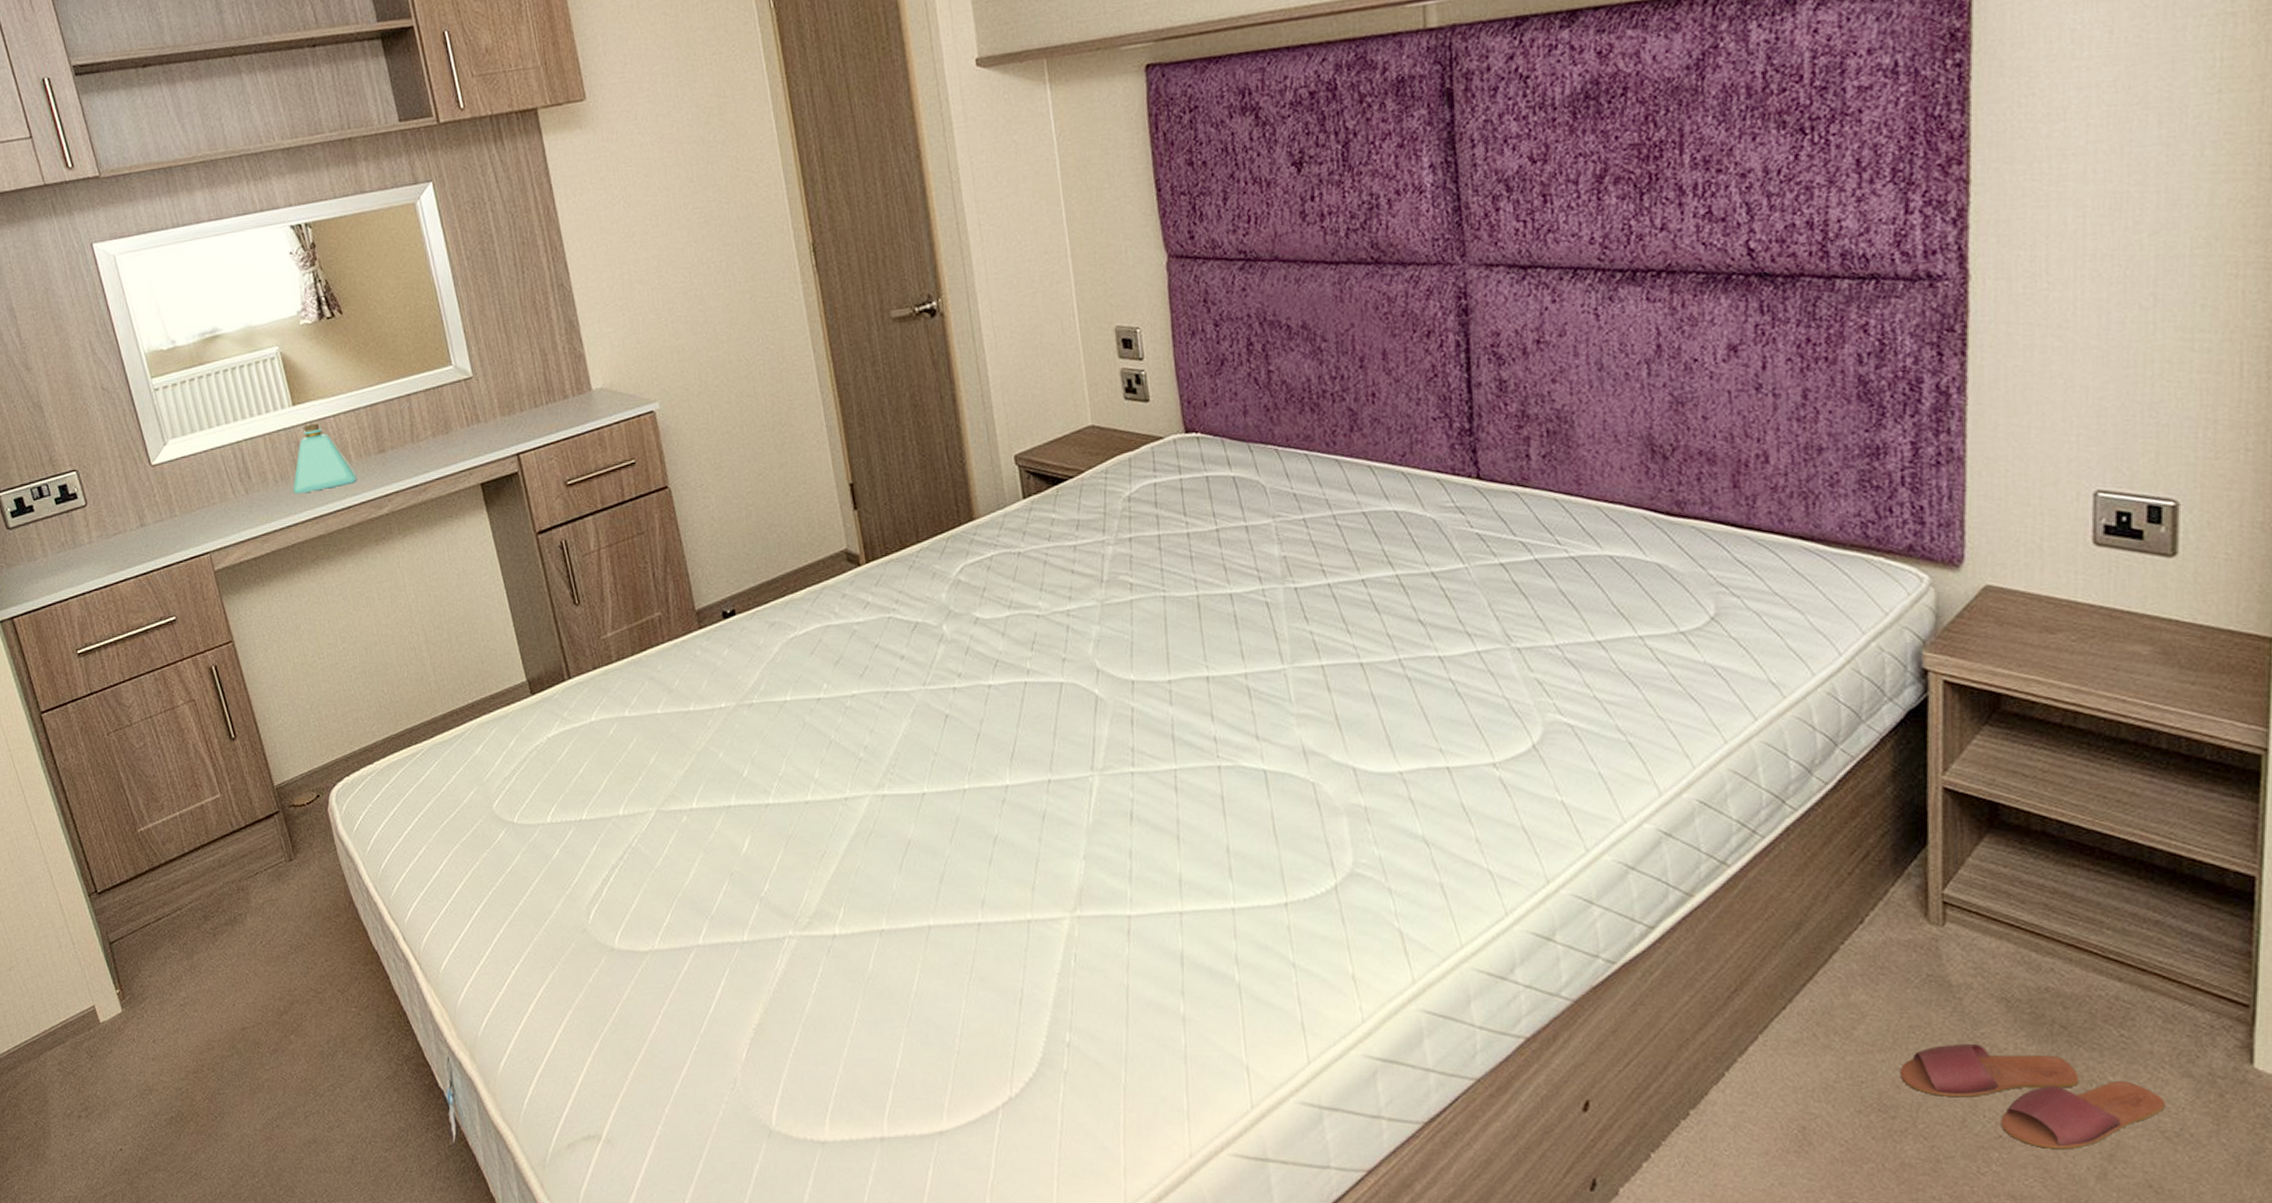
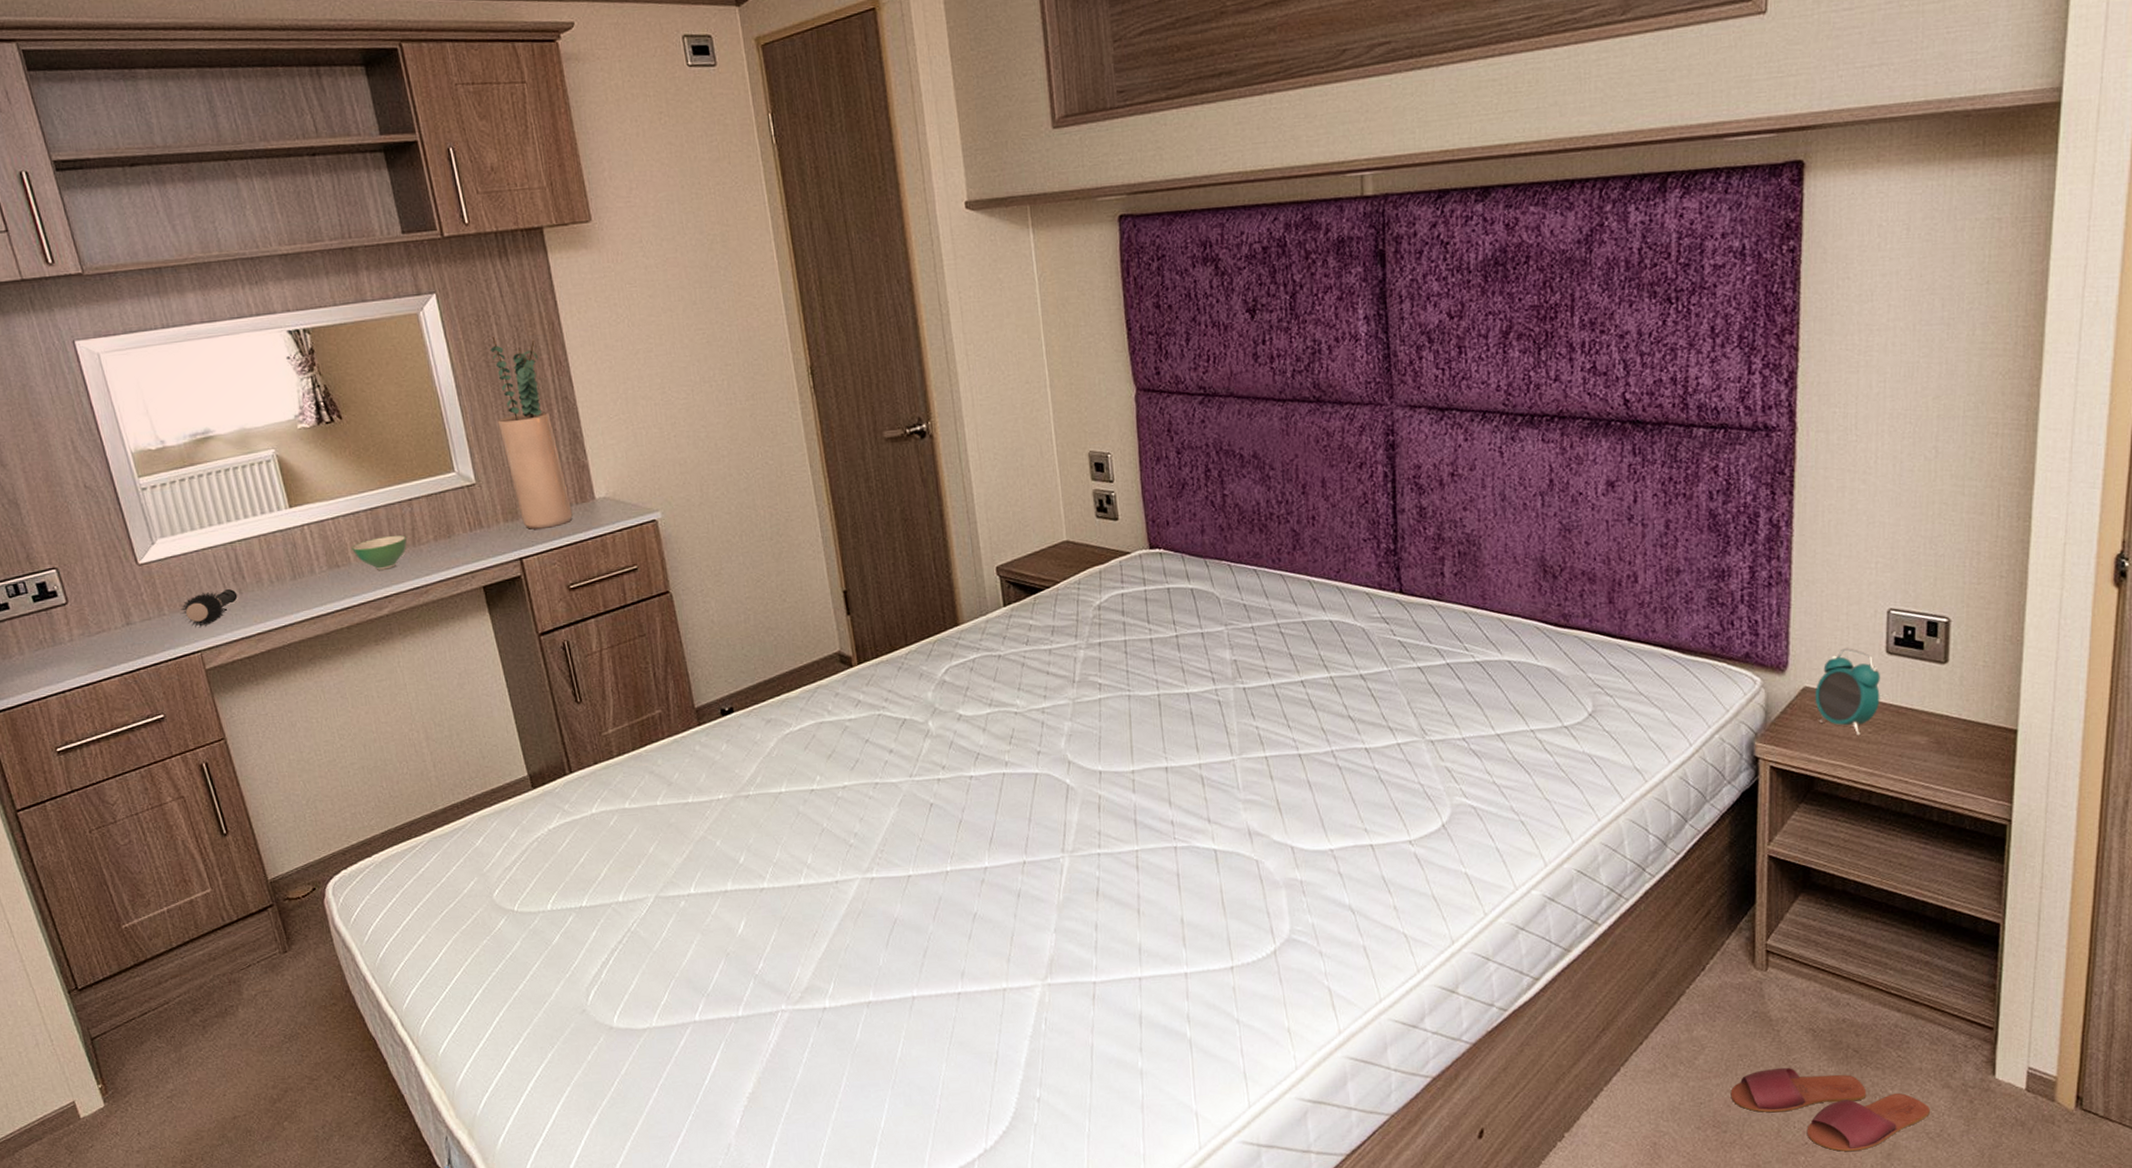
hairbrush: none [191,489,244,529] -> present [180,589,238,628]
perfume bottle: present [293,423,356,495] -> none [289,525,356,595]
bowl: none [351,431,406,469] -> present [350,535,408,571]
vase: none [486,224,569,424] -> present [490,337,573,530]
alarm clock: none [1999,538,2087,645] -> present [1814,648,1880,736]

